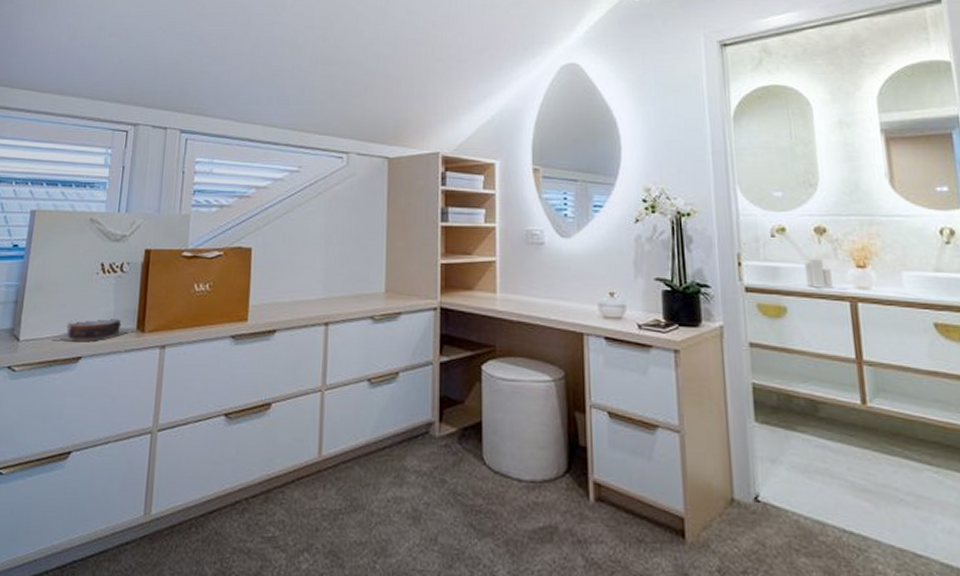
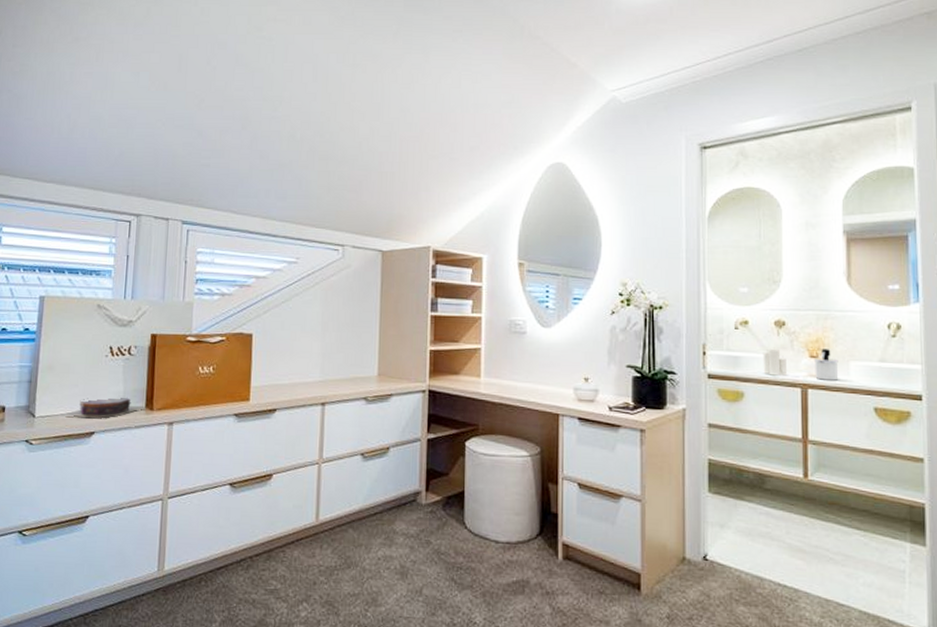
soap dispenser: none [862,257,891,293] -> present [814,349,839,381]

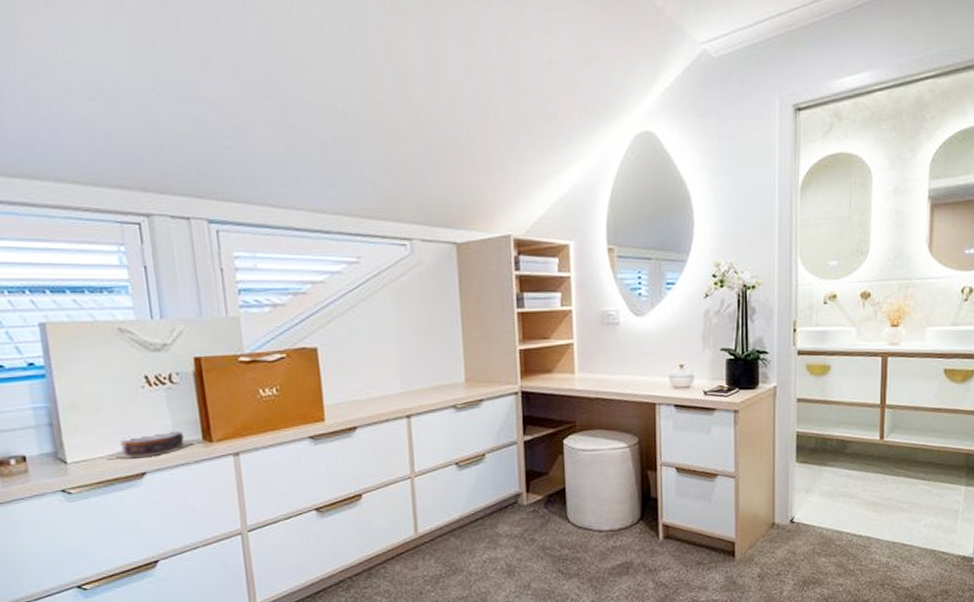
candle: present [762,347,787,376] -> none [848,319,870,347]
soap dispenser: present [814,349,839,381] -> none [895,317,916,348]

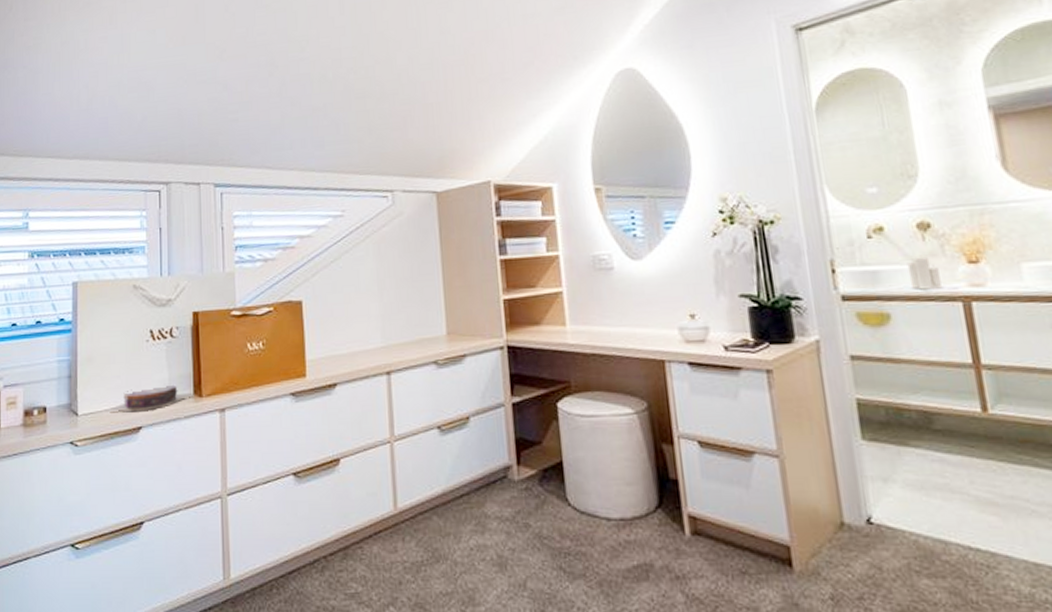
candle: none [848,319,870,347] -> present [907,255,942,290]

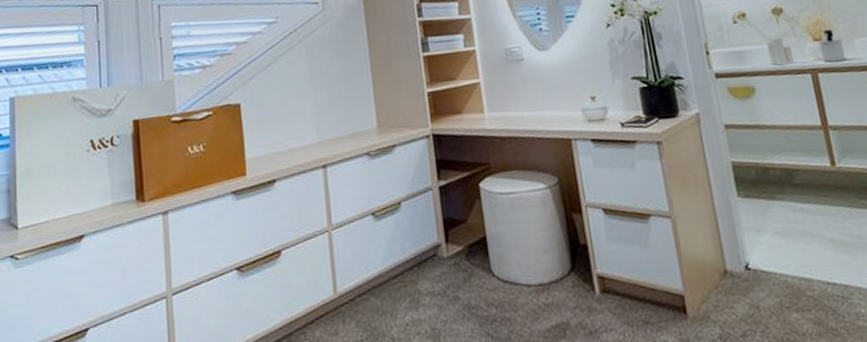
jewelry box: present [104,384,194,412] -> none [45,191,137,223]
soap dispenser: none [974,250,1010,290] -> present [818,29,847,62]

